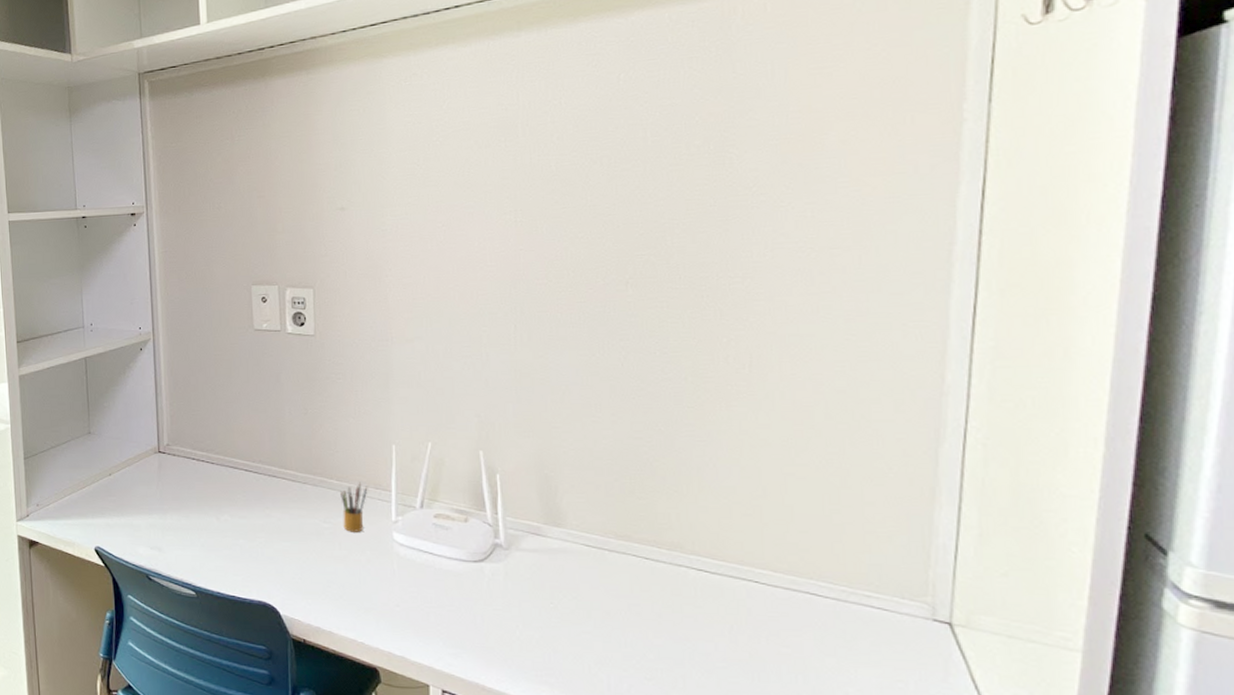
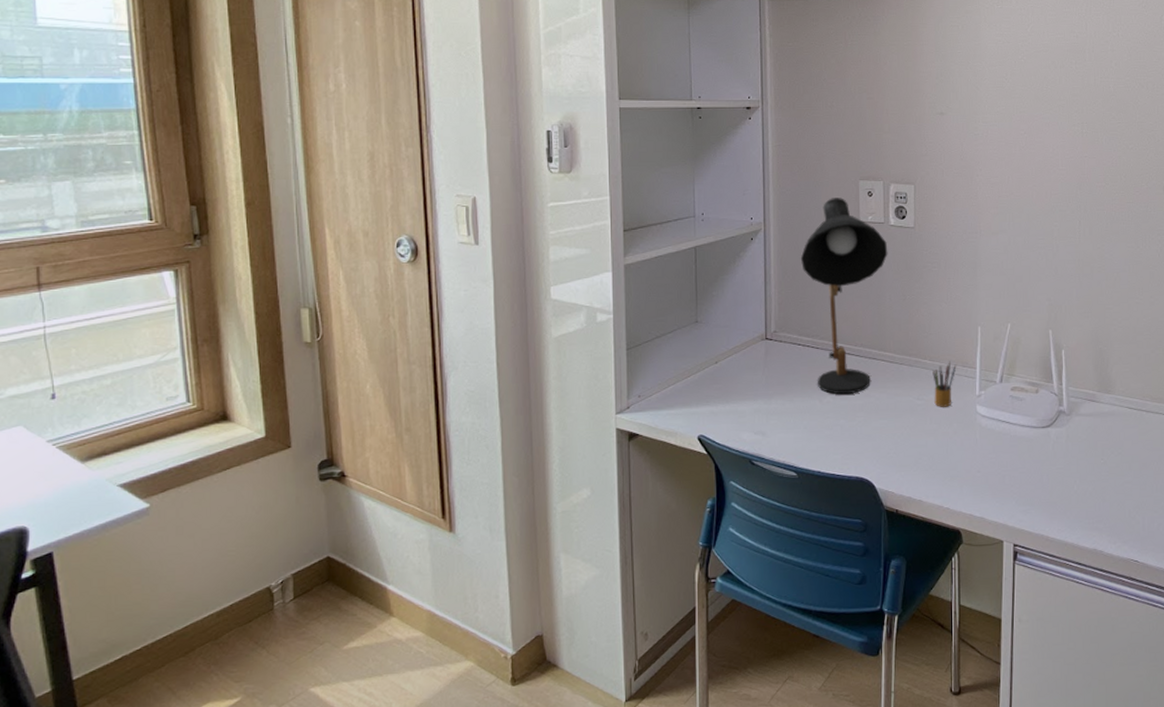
desk lamp: none [191,304,286,513] -> present [800,198,888,395]

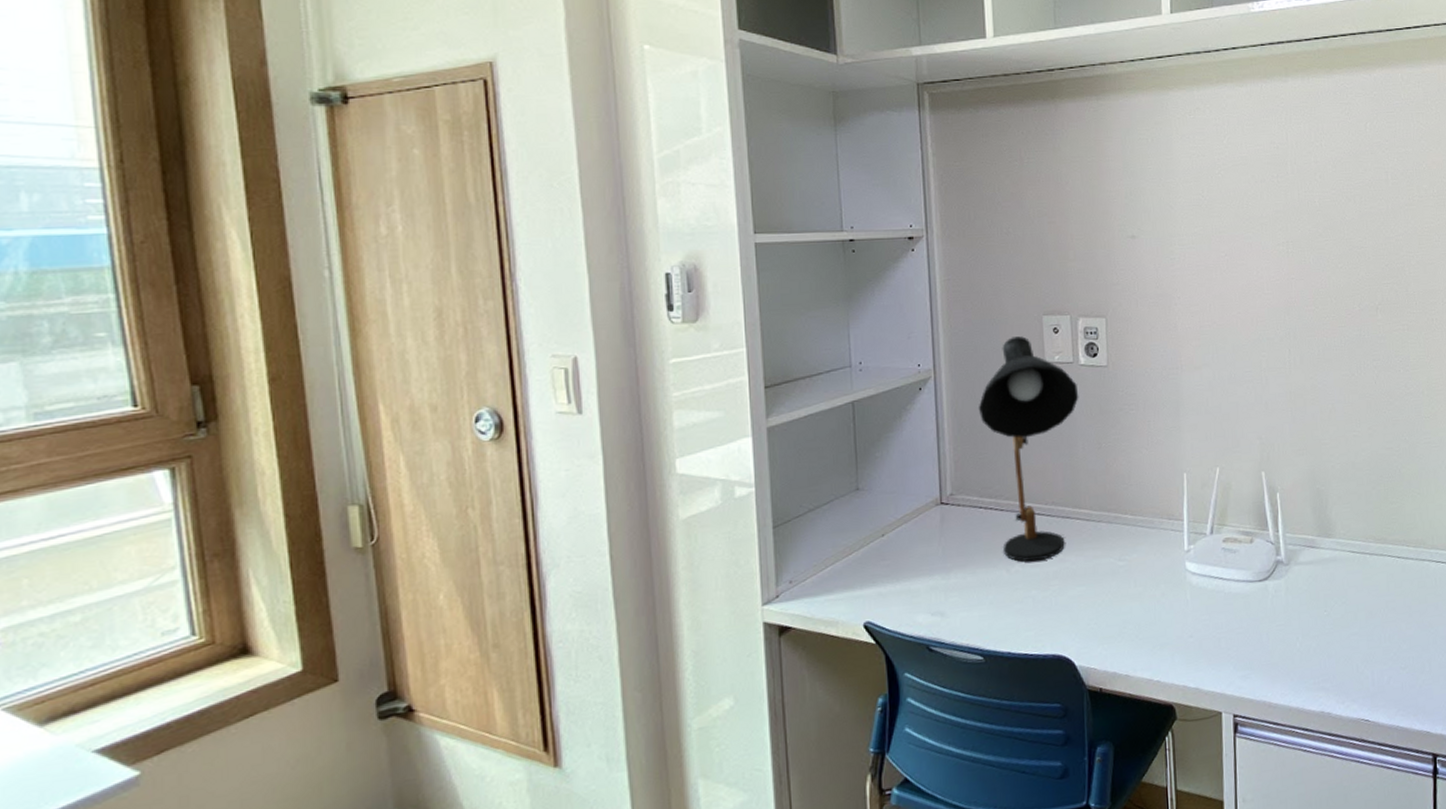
pencil box: present [932,361,957,407] -> none [1135,514,1162,567]

